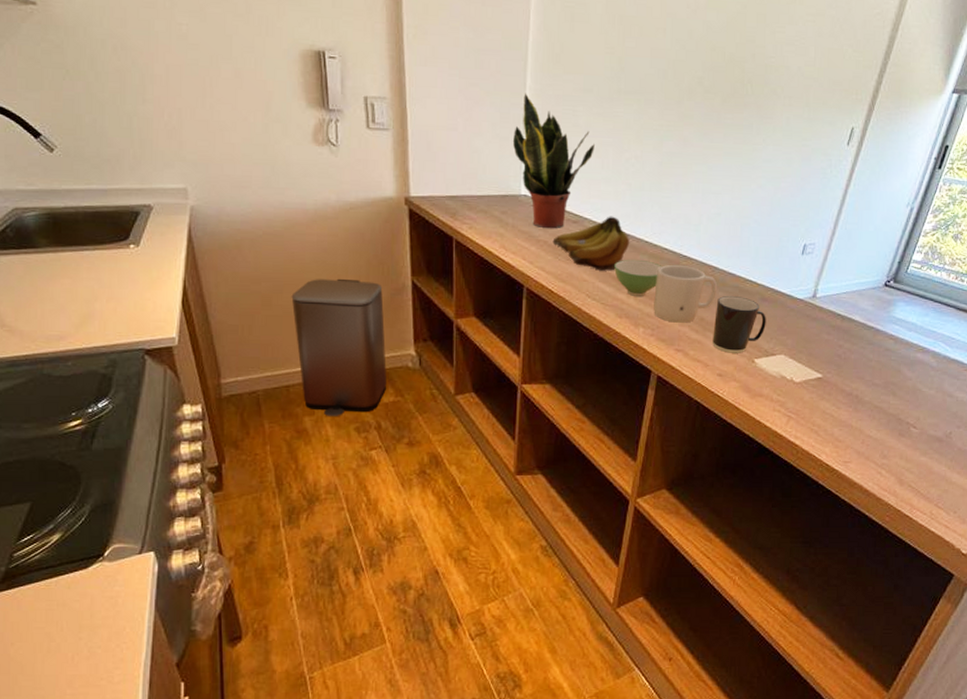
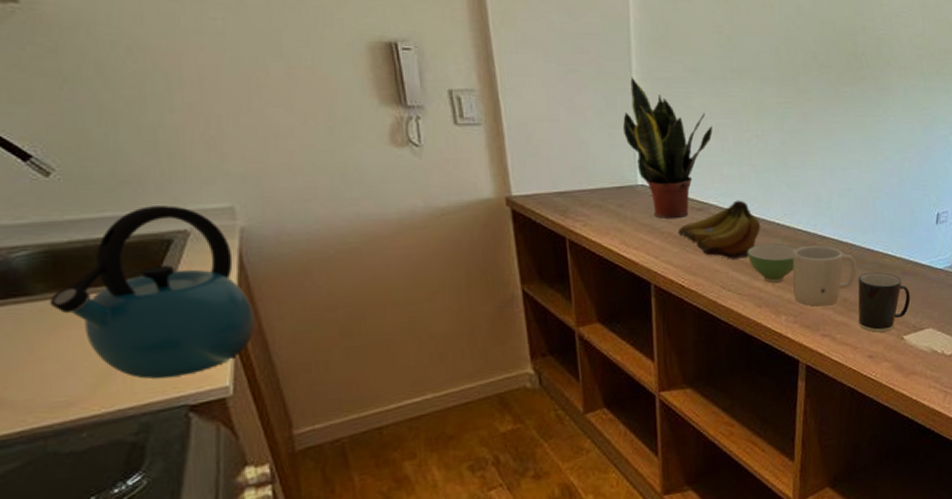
kettle: none [49,182,198,325] -> present [49,205,256,379]
pedal bin: present [291,278,387,417] -> none [377,295,503,459]

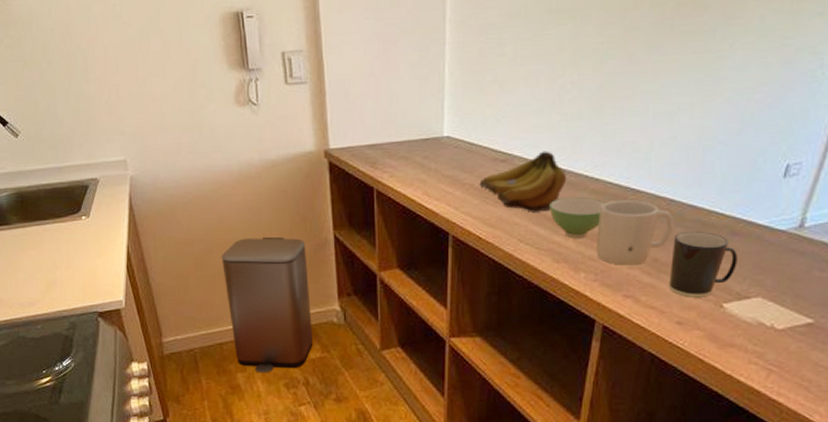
kettle: present [49,205,256,379] -> none [19,159,140,290]
pedal bin: none [377,295,503,459] -> present [221,236,314,374]
potted plant: present [622,77,713,218] -> none [432,26,523,170]

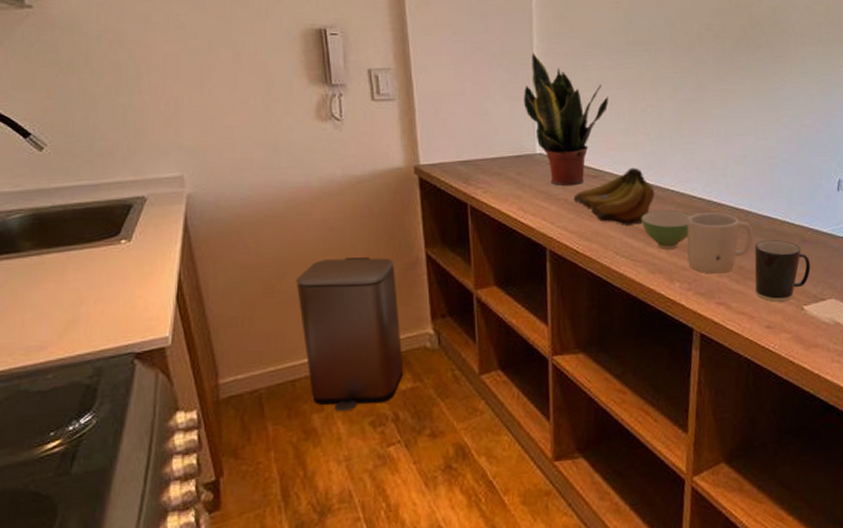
potted plant: none [432,26,523,170] -> present [523,52,609,186]

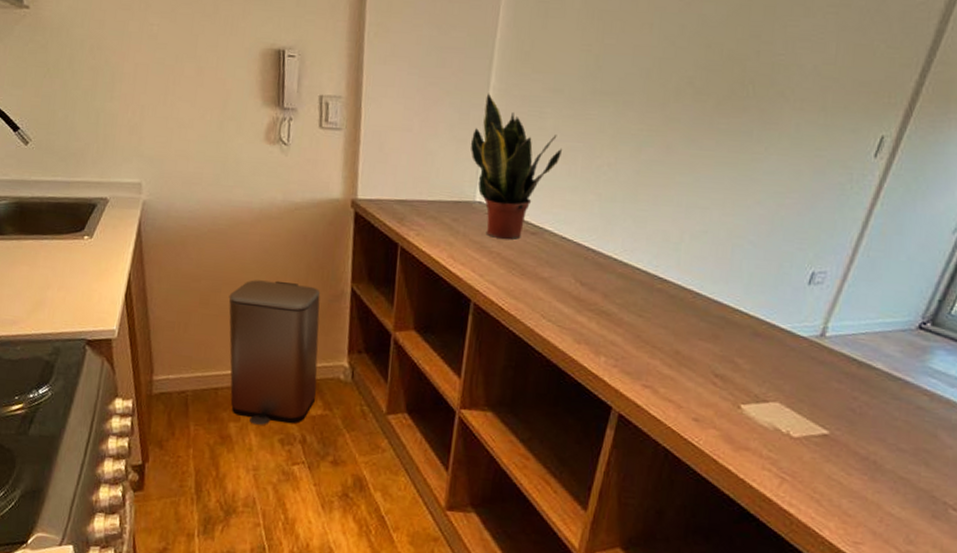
fruit: present [573,167,655,225] -> none [506,228,596,289]
bowl: present [641,210,692,249] -> none [575,277,632,321]
mug: present [686,212,754,274] -> none [619,286,699,355]
mug: present [754,239,811,302] -> none [689,326,759,396]

